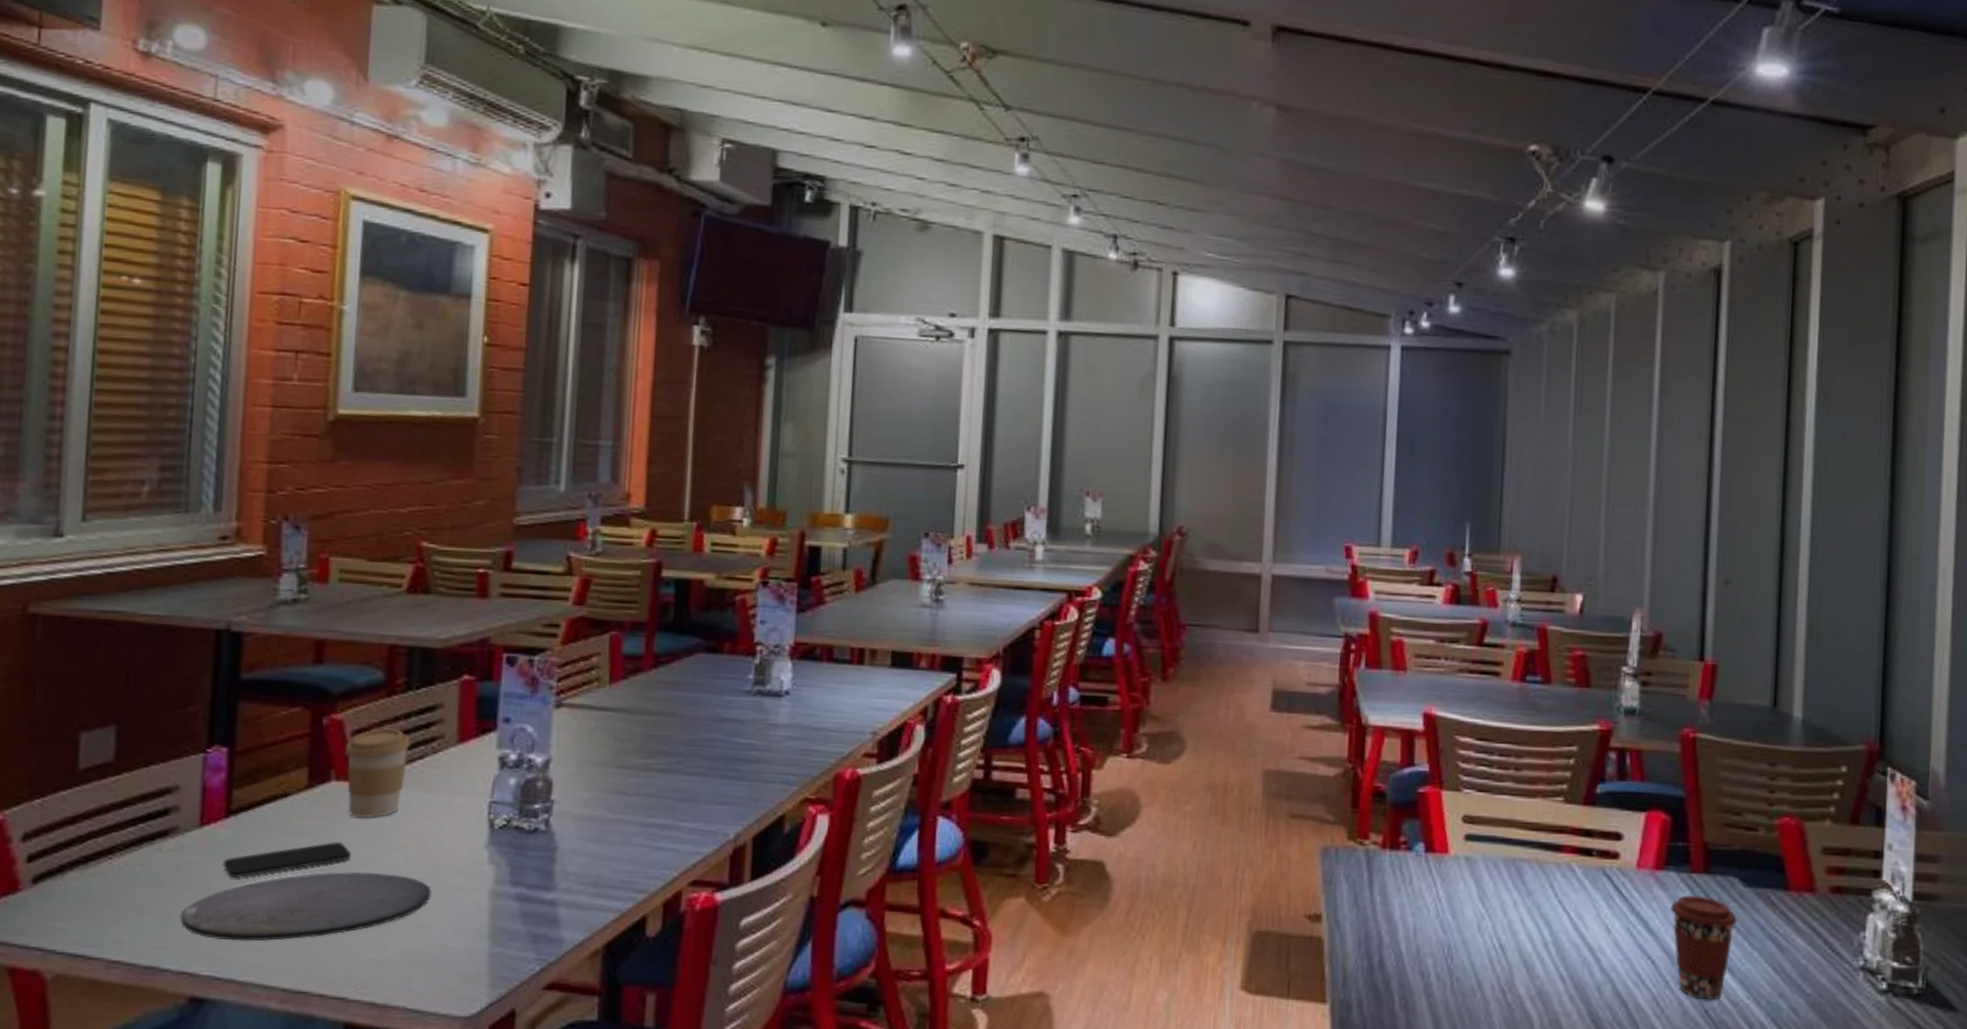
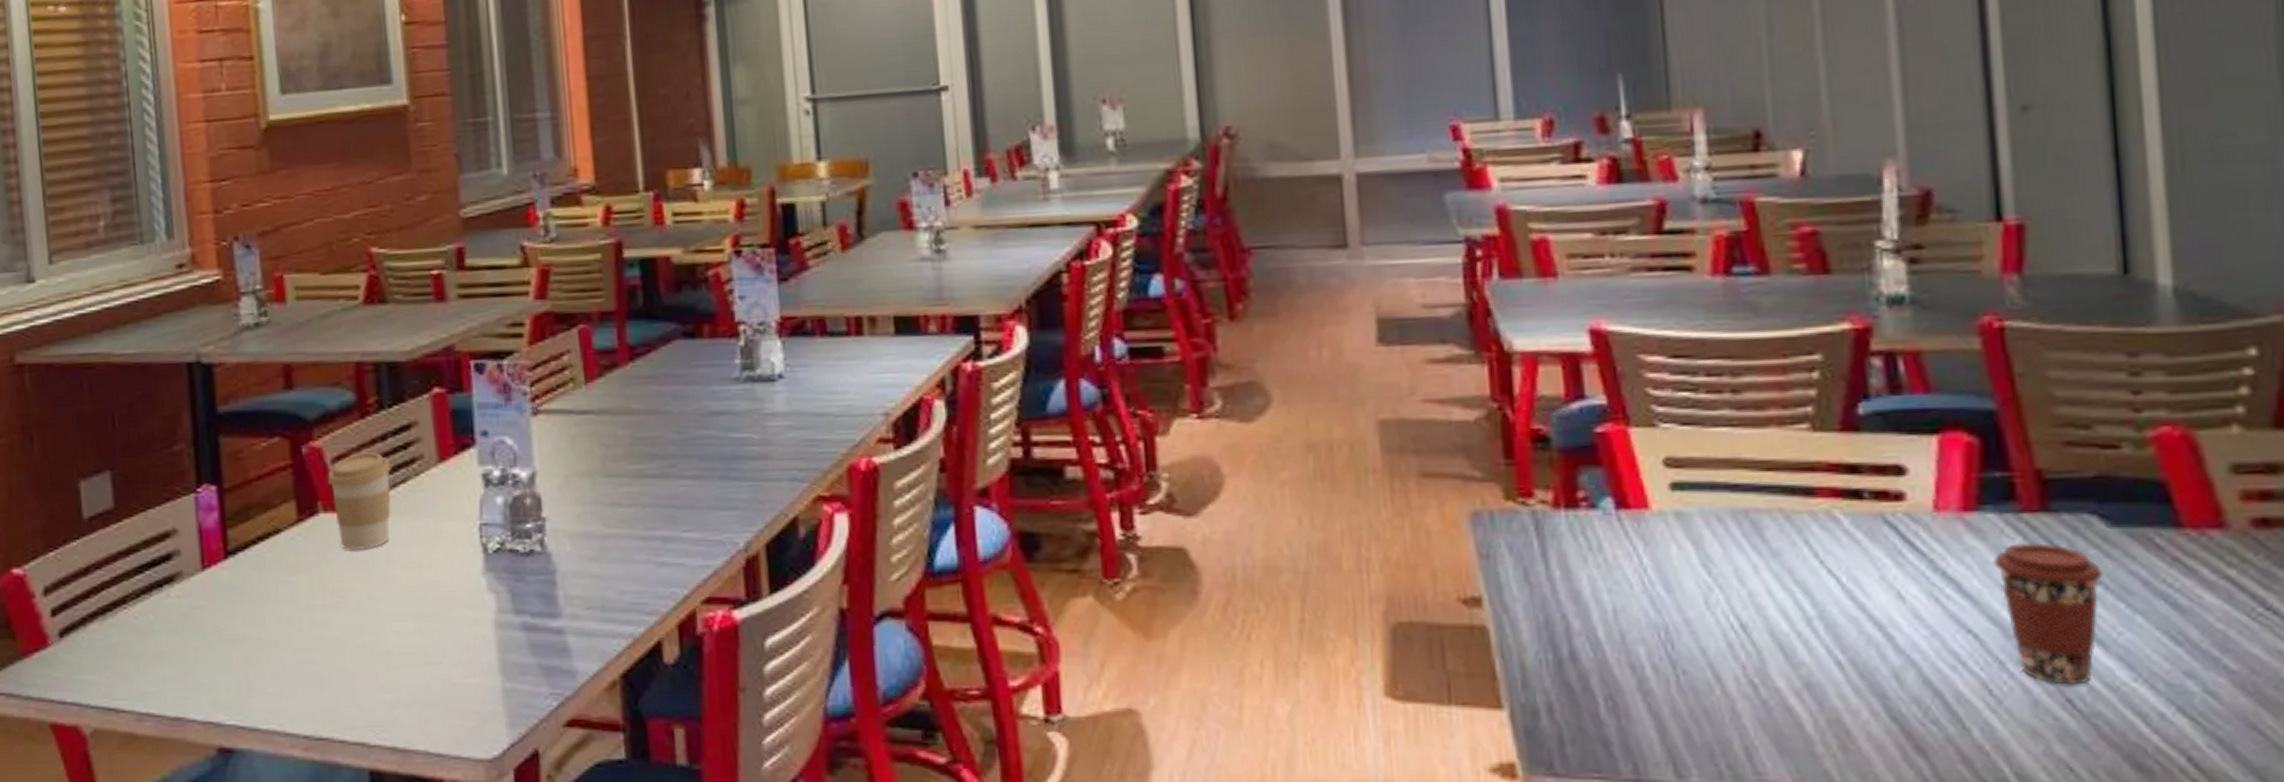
plate: present [180,871,431,942] -> none [197,608,435,688]
smartphone: present [223,841,352,878] -> none [229,577,351,621]

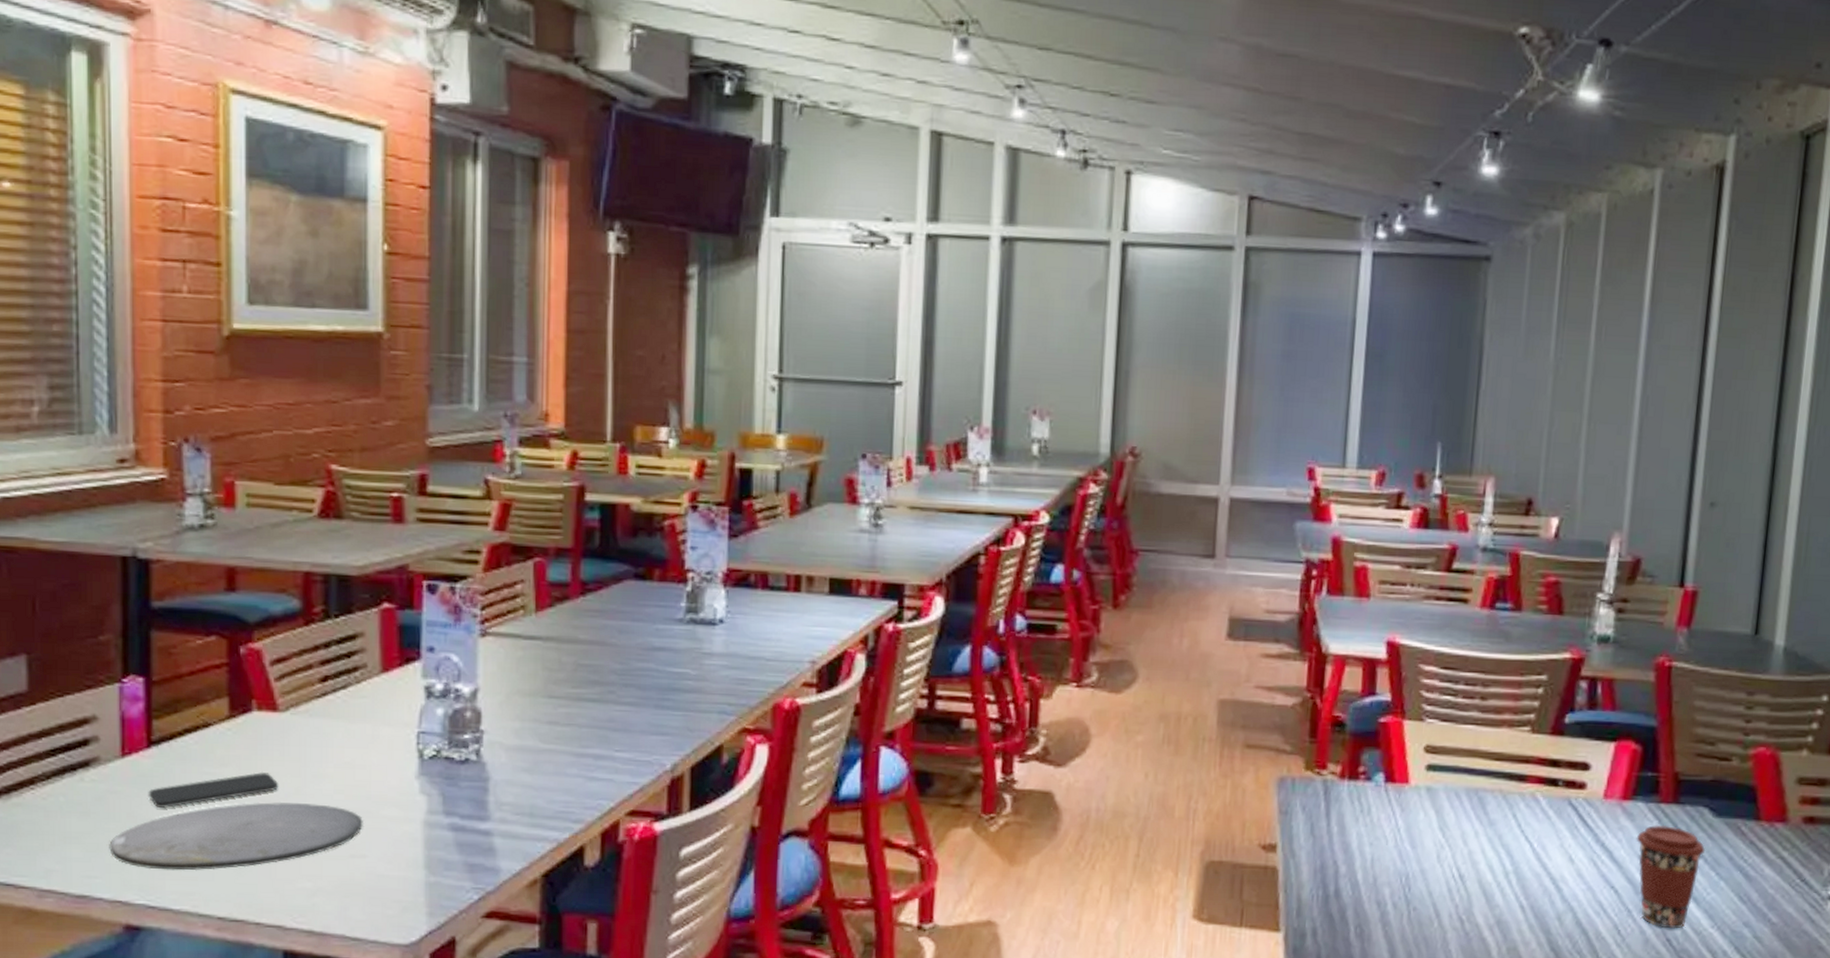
plate: none [197,608,435,688] -> present [109,801,363,871]
smartphone: none [229,577,351,621] -> present [148,771,279,808]
coffee cup: present [328,452,391,551] -> none [265,658,332,749]

